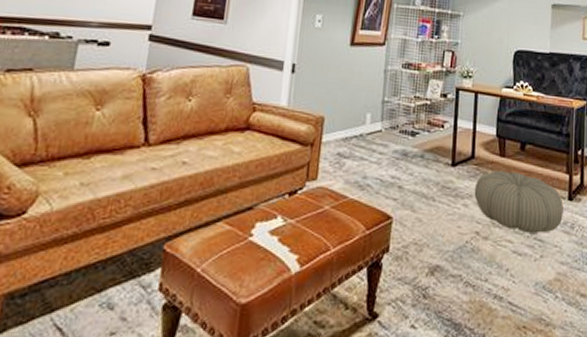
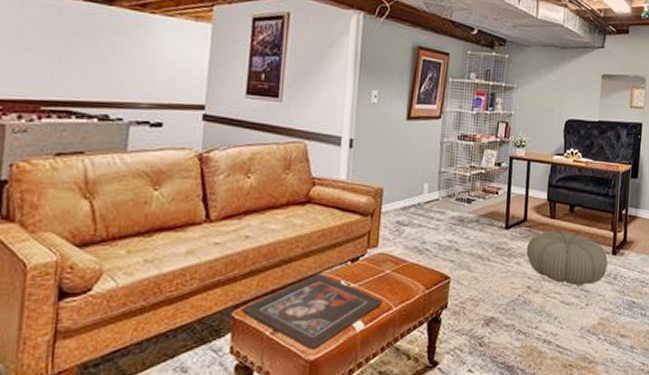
religious icon: none [173,206,320,292] -> present [241,274,383,350]

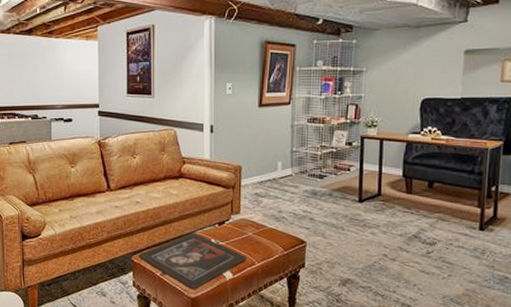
pouf: present [526,231,608,285] -> none [381,205,474,257]

